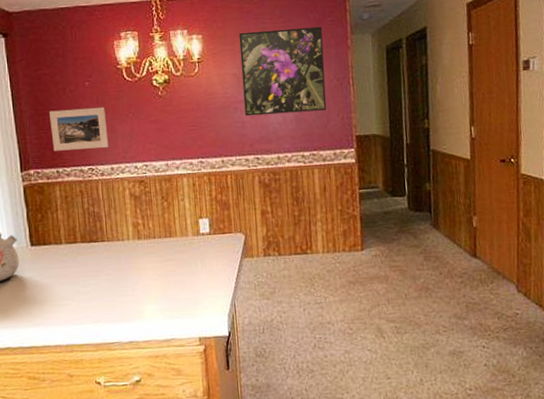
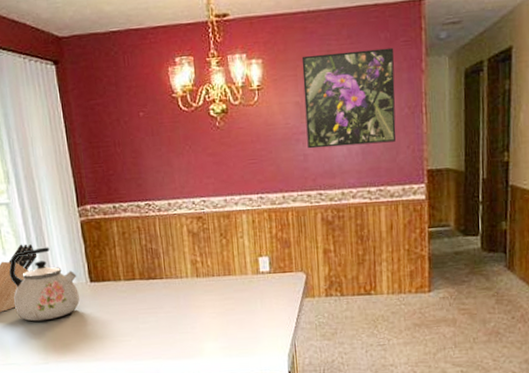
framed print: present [49,107,109,151] -> none [104,139,166,186]

